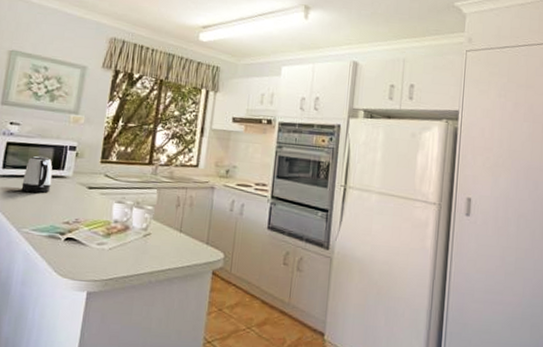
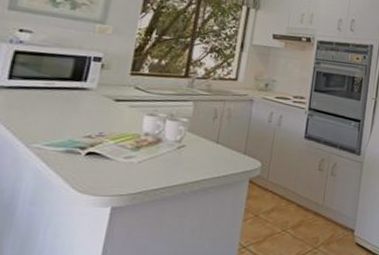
kettle: present [21,155,53,193] -> none [32,66,73,106]

